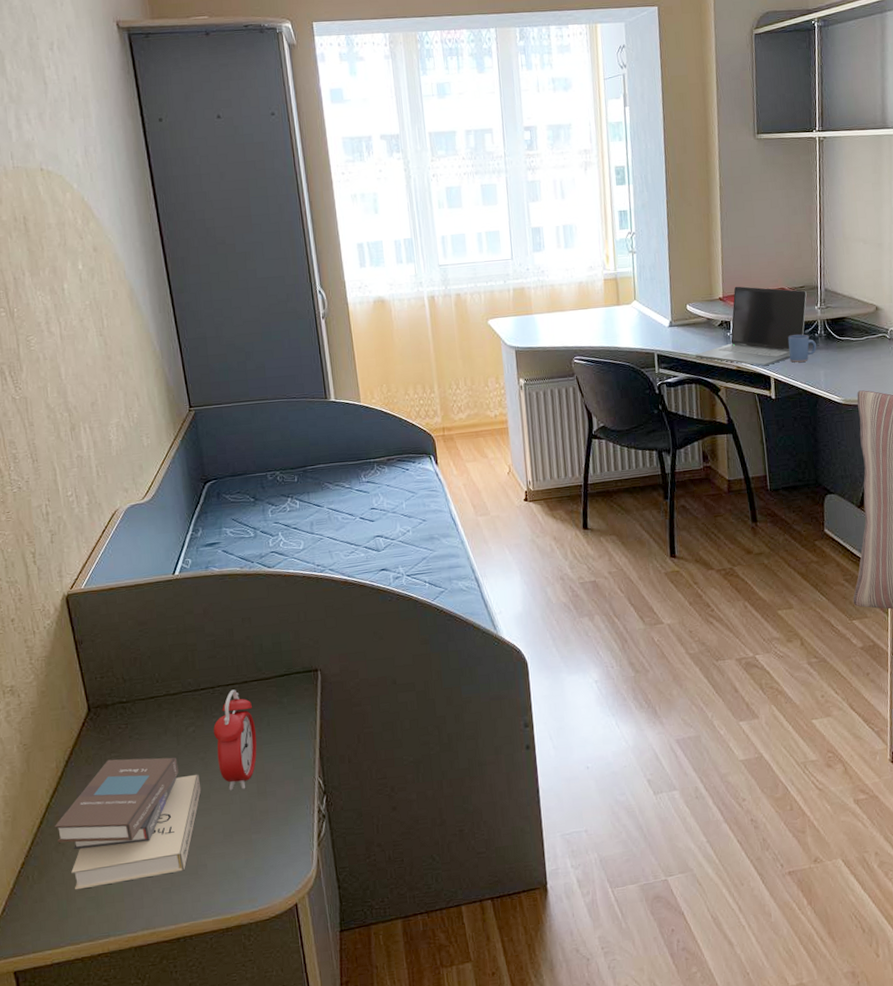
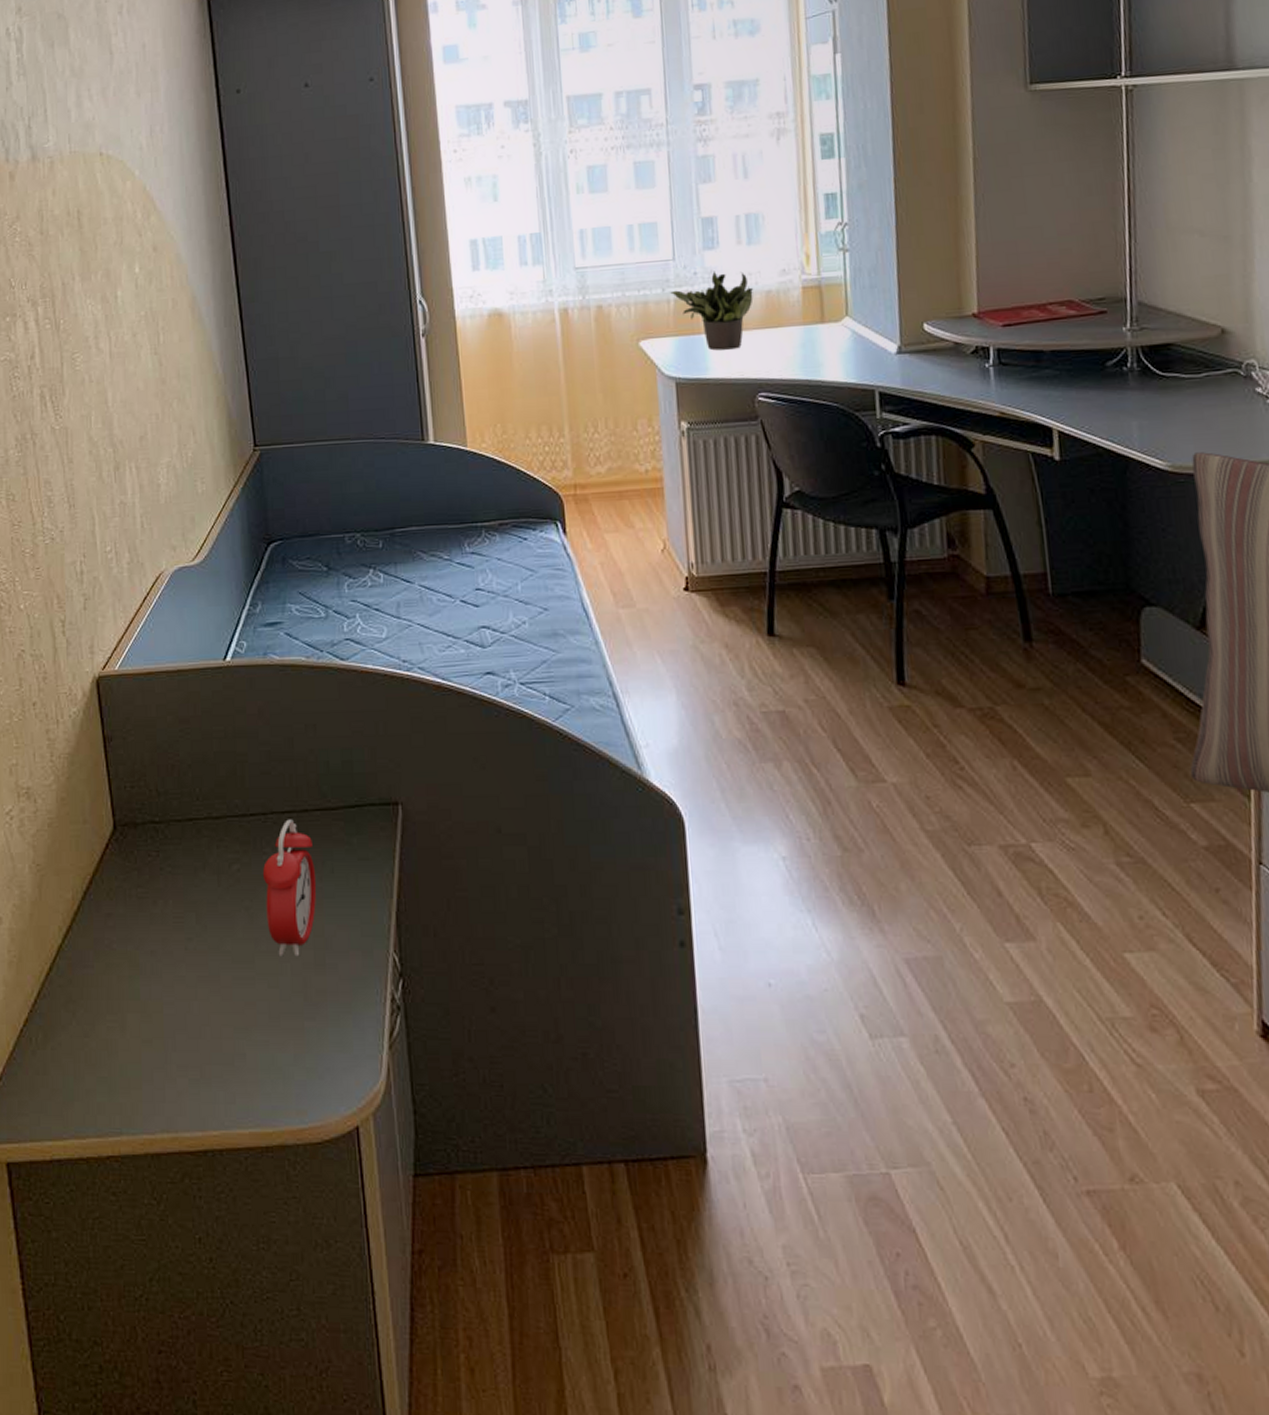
books: present [54,757,202,890] -> none [65,896,244,1065]
potted plant: none [510,267,570,326] -> present [670,271,754,351]
laptop: present [695,286,807,367] -> none [935,297,1109,413]
mug: present [788,334,817,363] -> none [1080,367,1125,408]

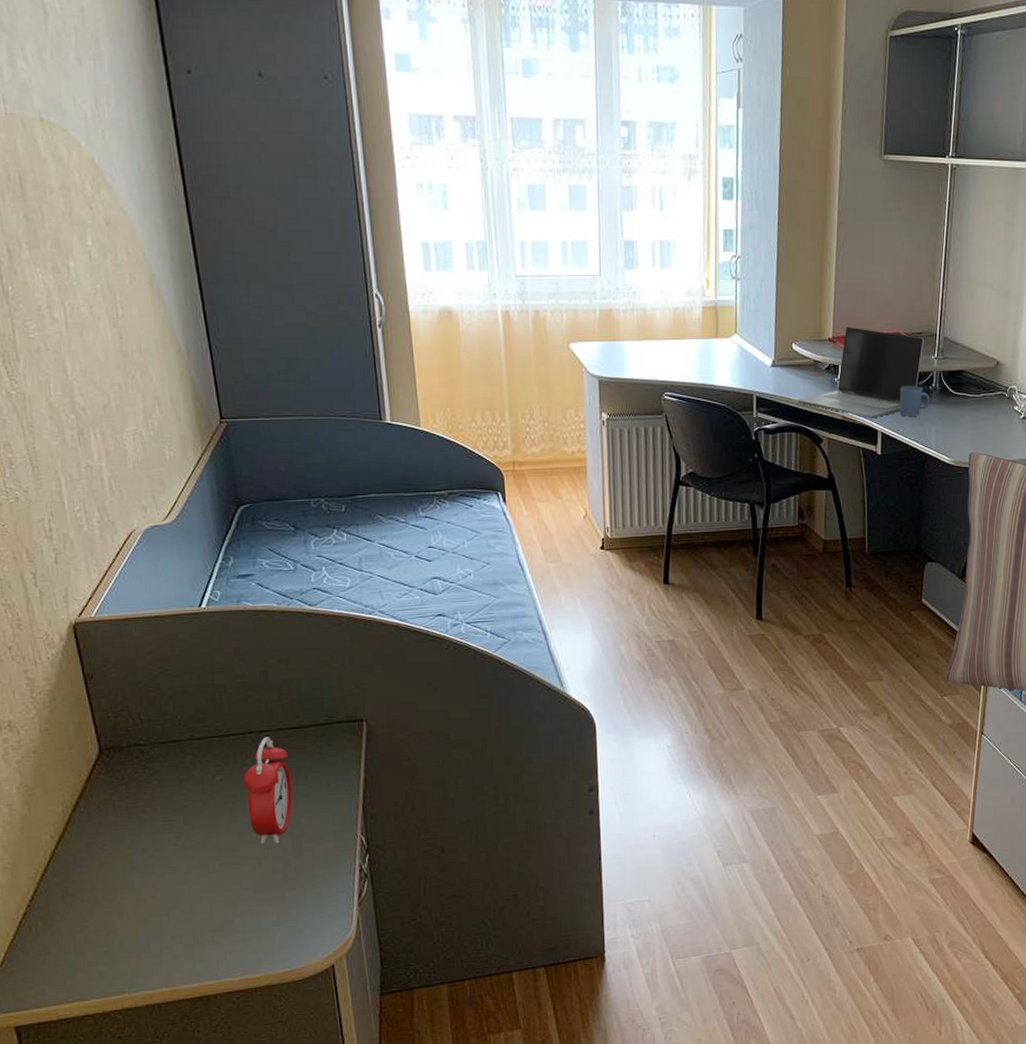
potted plant: present [670,271,754,351] -> none [596,288,665,355]
laptop: none [935,297,1109,413] -> present [797,326,924,418]
mug: none [1080,367,1125,408] -> present [899,386,929,416]

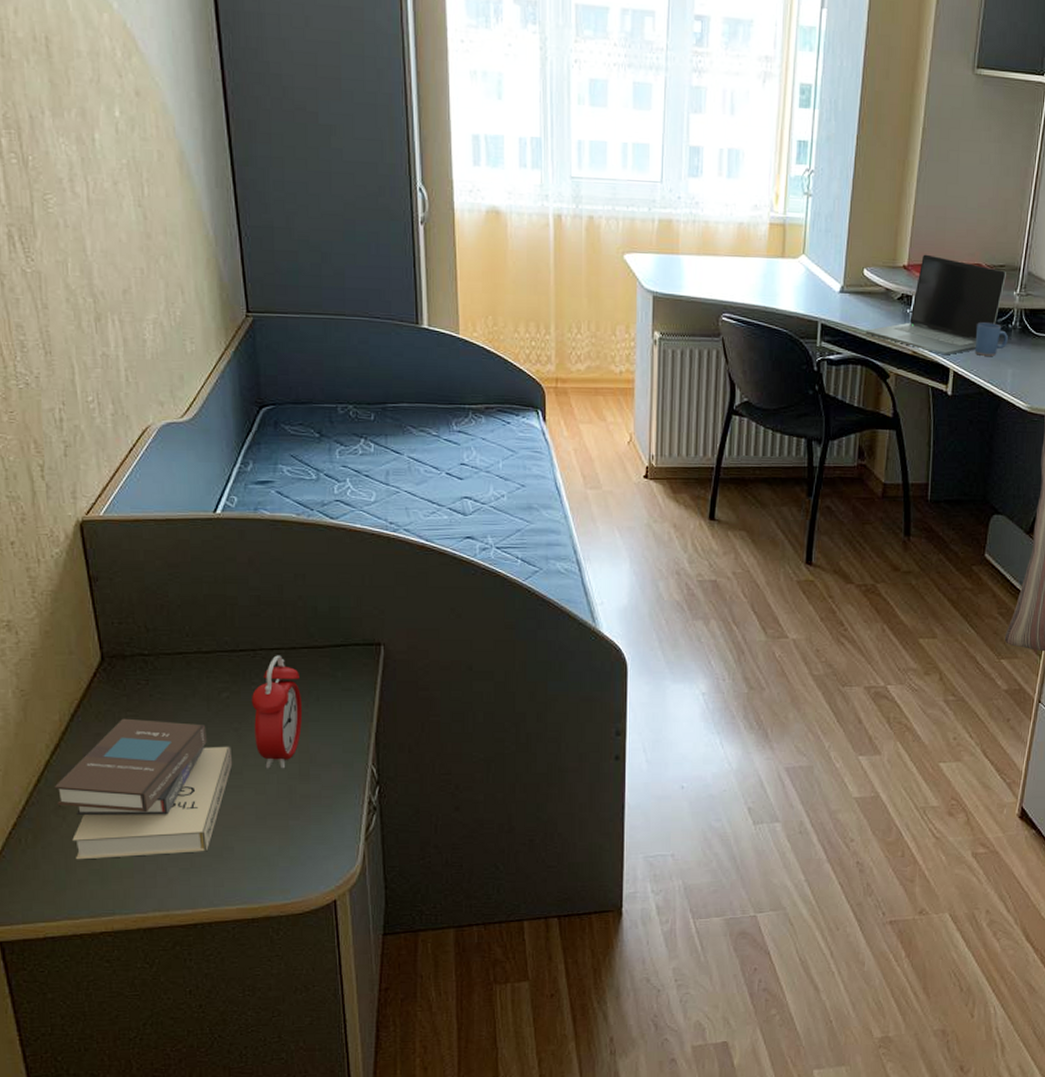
books: none [60,806,229,944] -> present [54,718,233,860]

